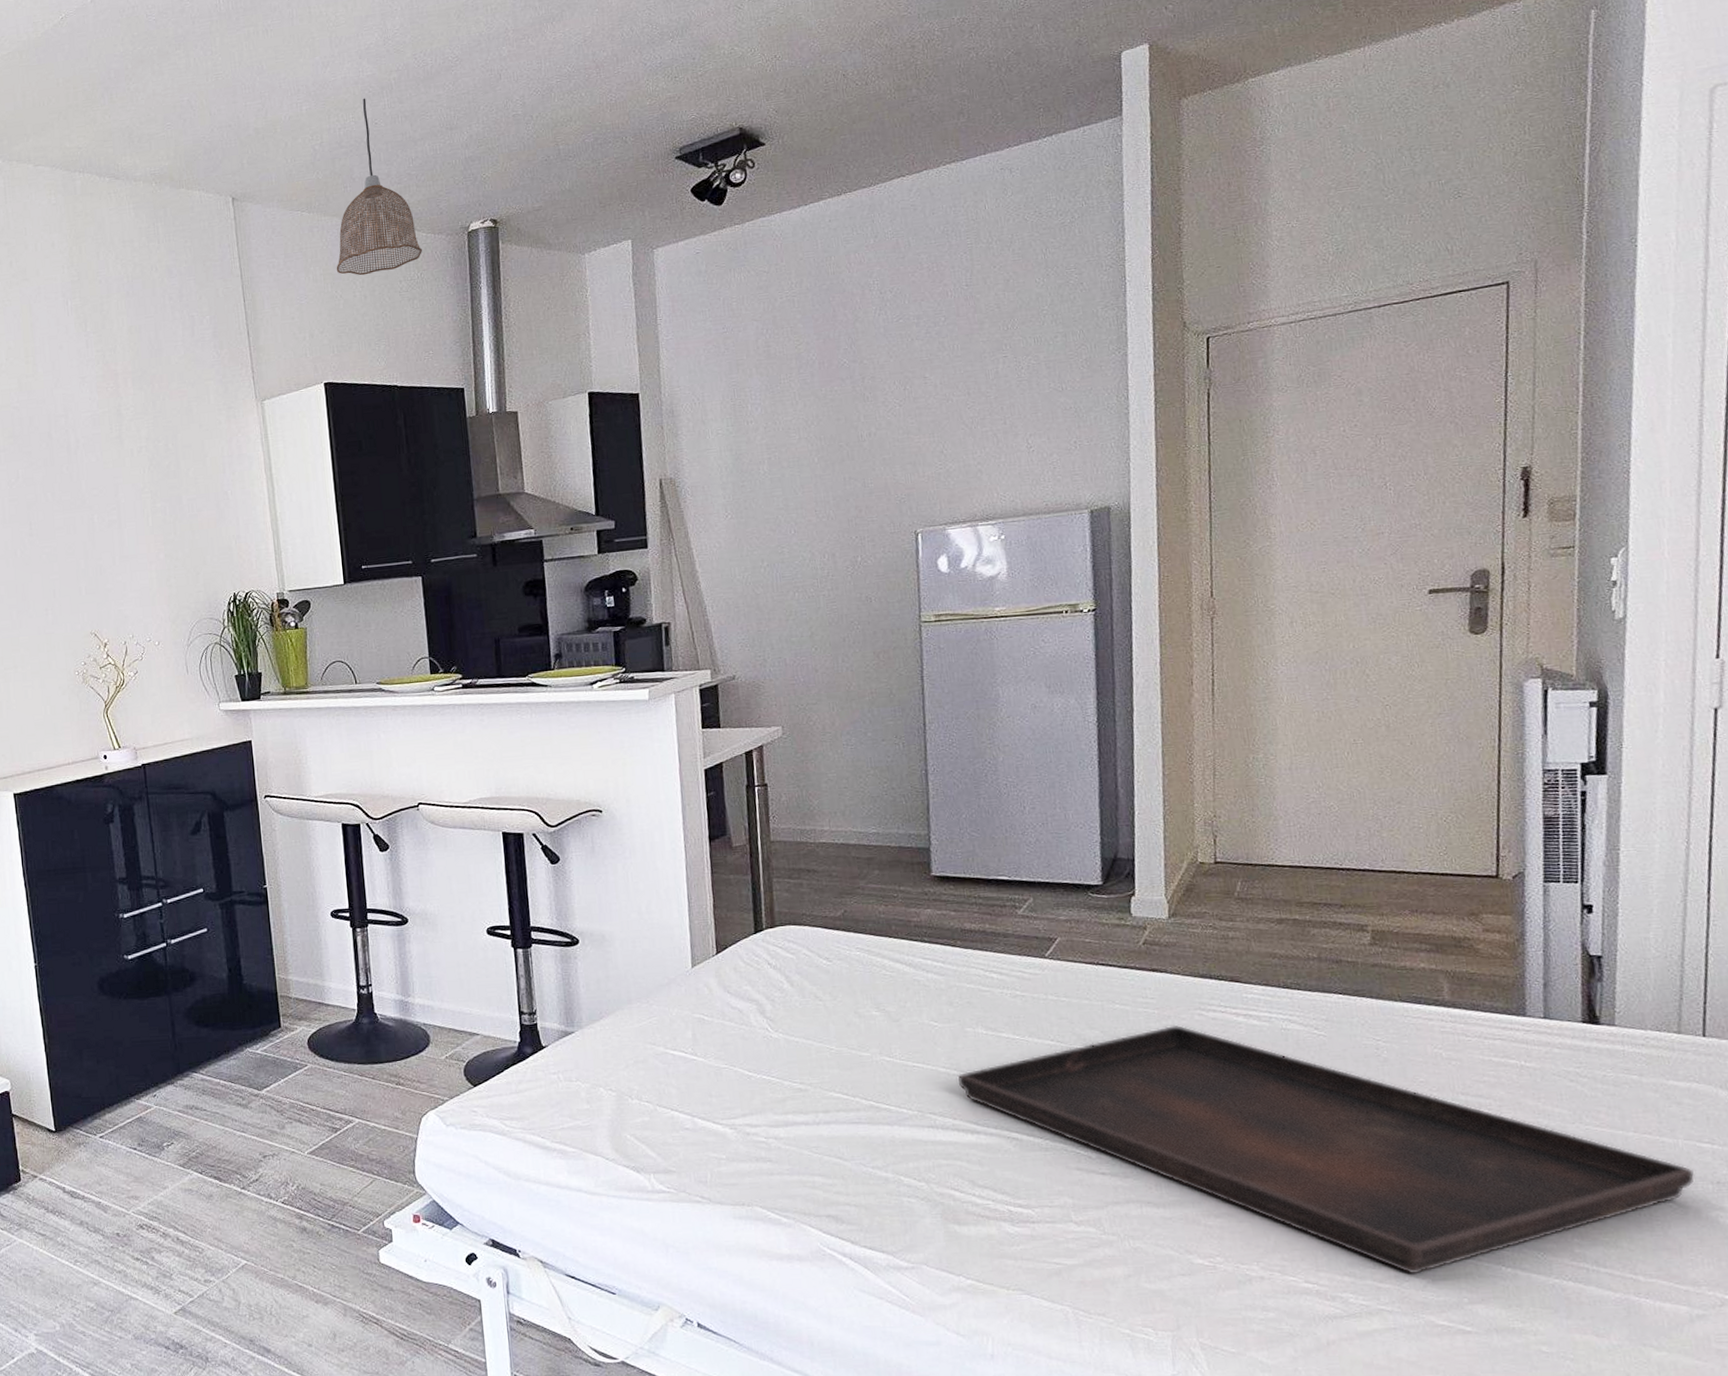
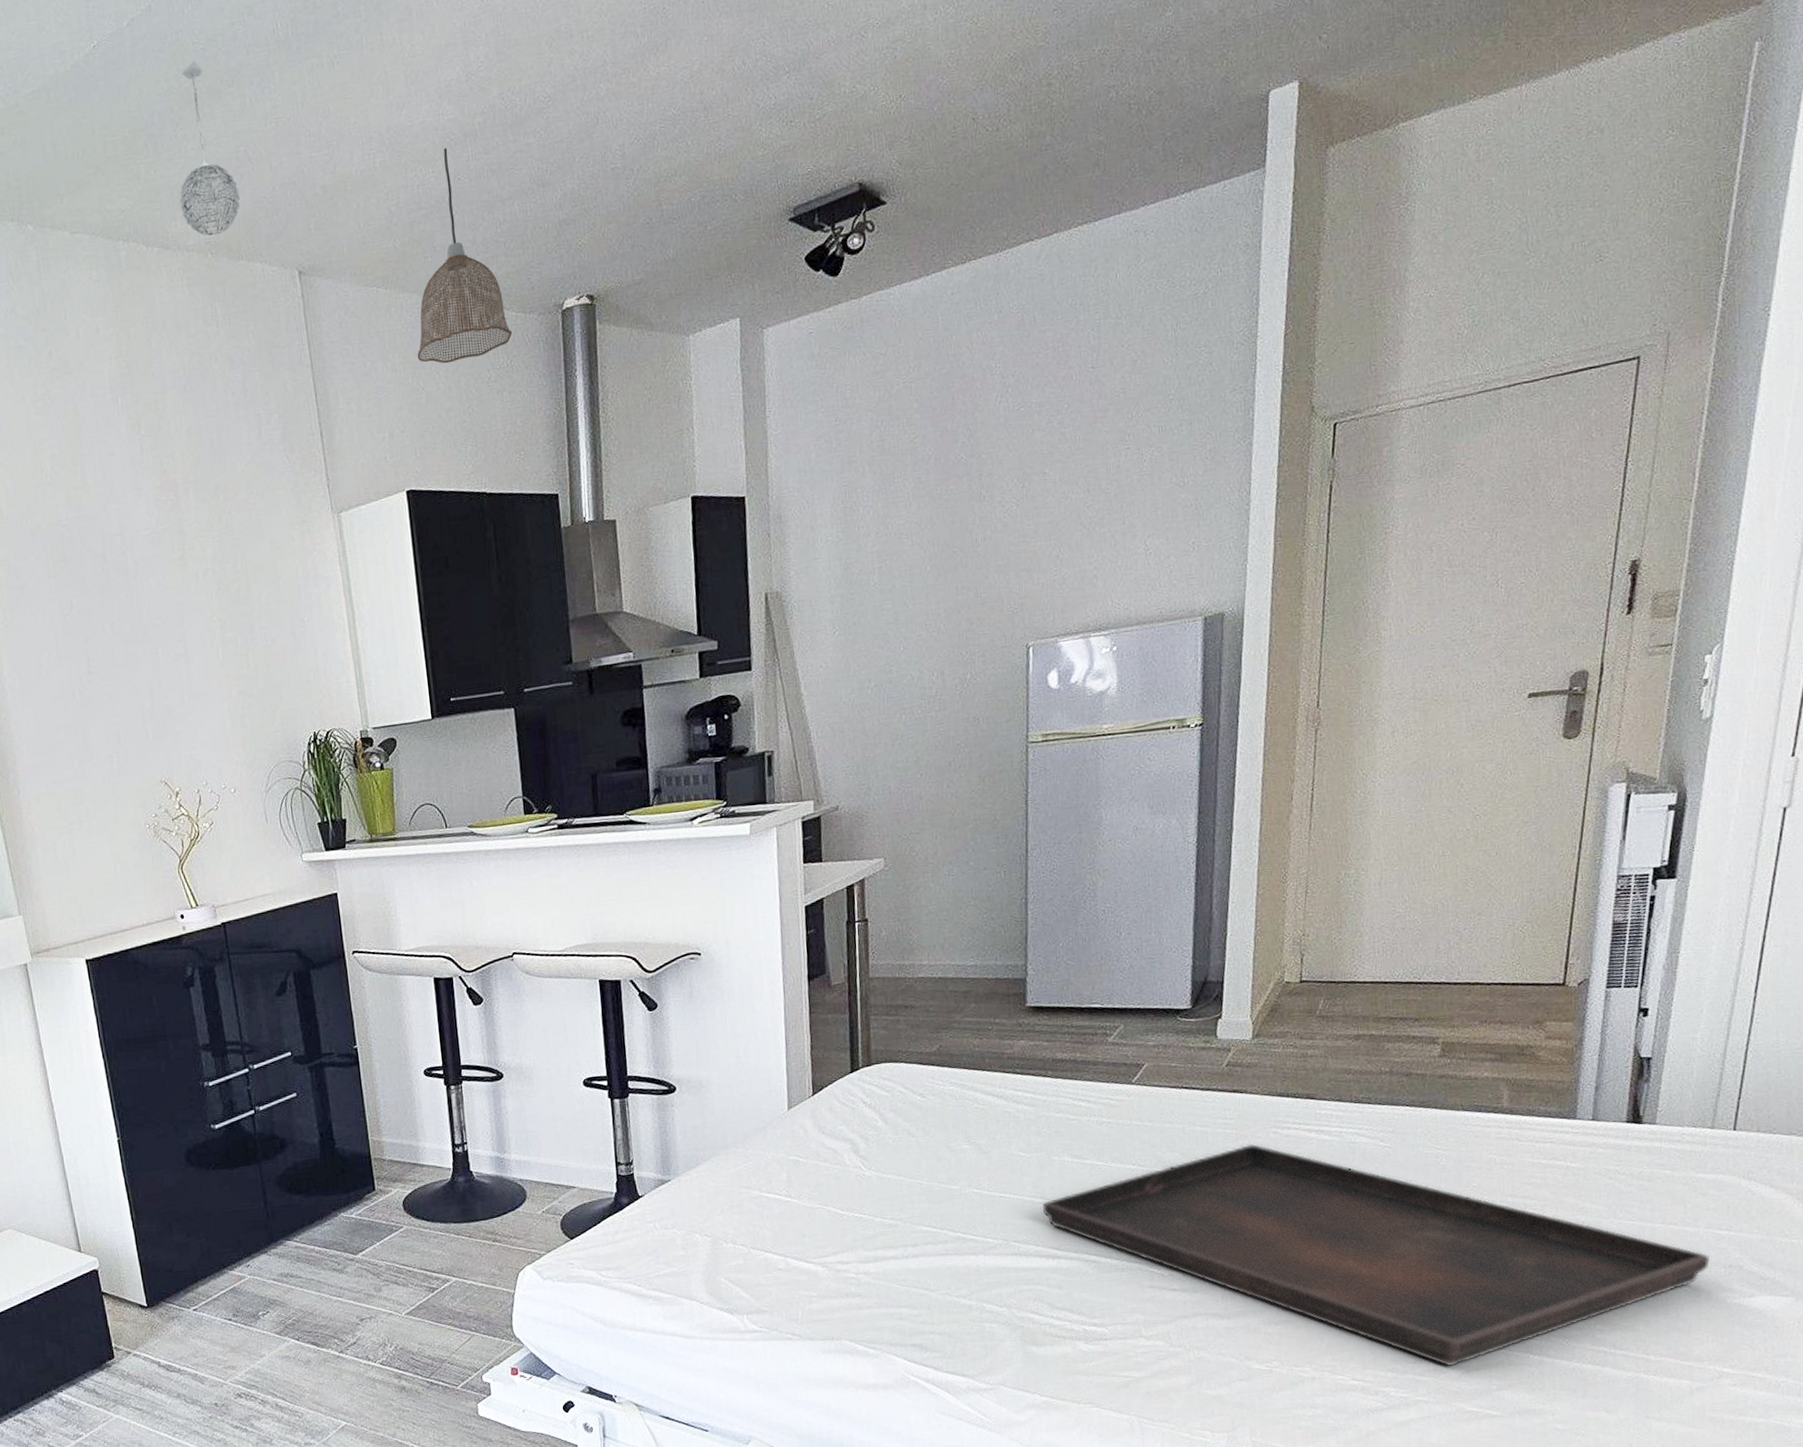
pendant light: none [130,29,183,169] -> present [180,60,241,236]

